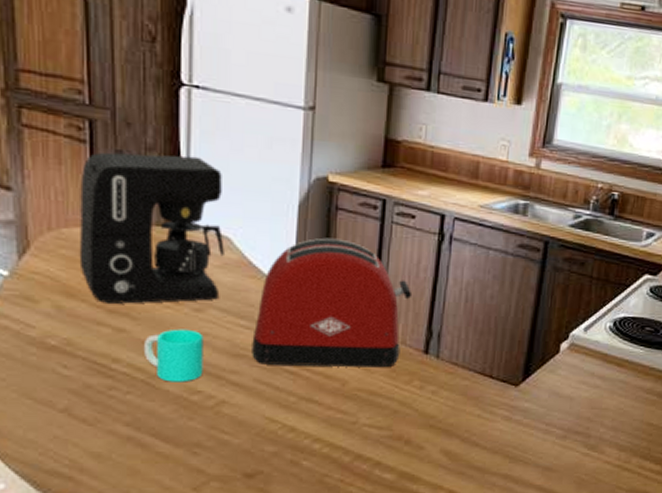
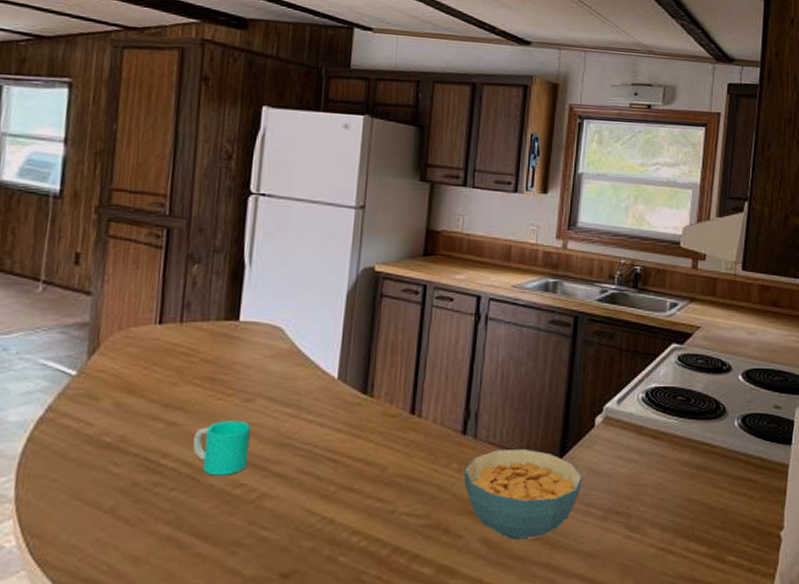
coffee maker: present [79,152,224,304] -> none [142,255,280,397]
toaster: present [252,237,413,368] -> none [295,323,451,453]
cereal bowl: none [425,369,545,454] -> present [464,448,583,541]

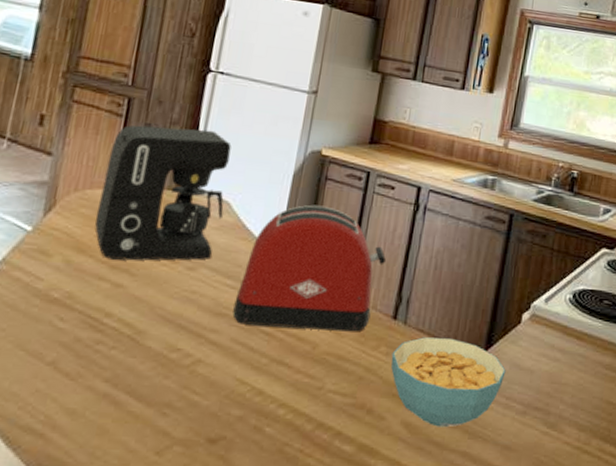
coffee maker: none [142,255,280,397] -> present [94,125,232,261]
cup: present [192,420,251,476] -> none [135,286,192,340]
toaster: none [295,323,451,453] -> present [232,205,387,332]

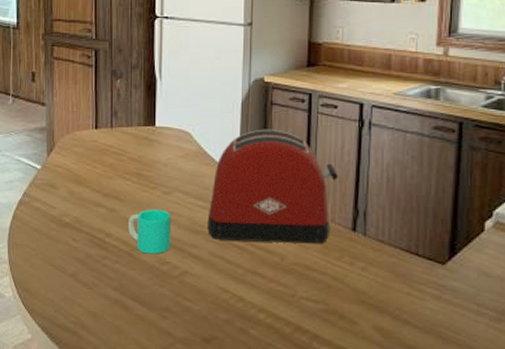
coffee maker: present [94,125,232,261] -> none [86,70,186,189]
cup: none [135,286,192,340] -> present [127,209,171,254]
cereal bowl: present [391,337,506,428] -> none [356,247,474,333]

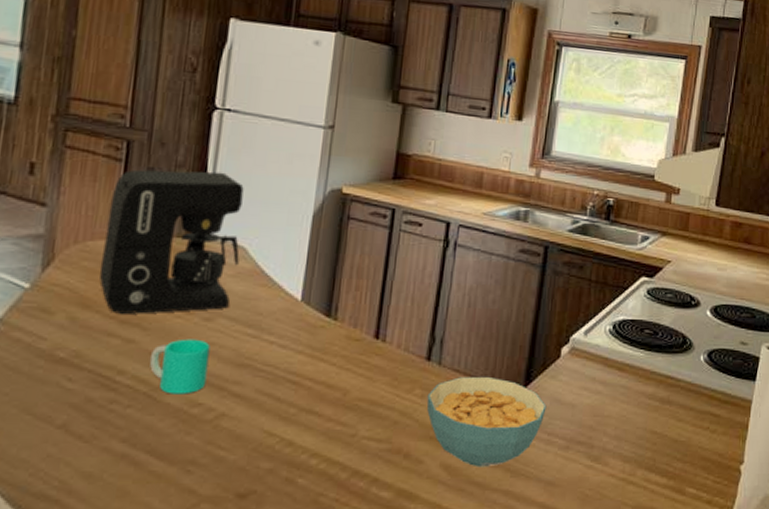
coffee maker: none [86,70,186,189] -> present [99,169,244,314]
toaster: present [207,129,339,244] -> none [256,246,417,376]
cereal bowl: none [356,247,474,333] -> present [426,376,547,468]

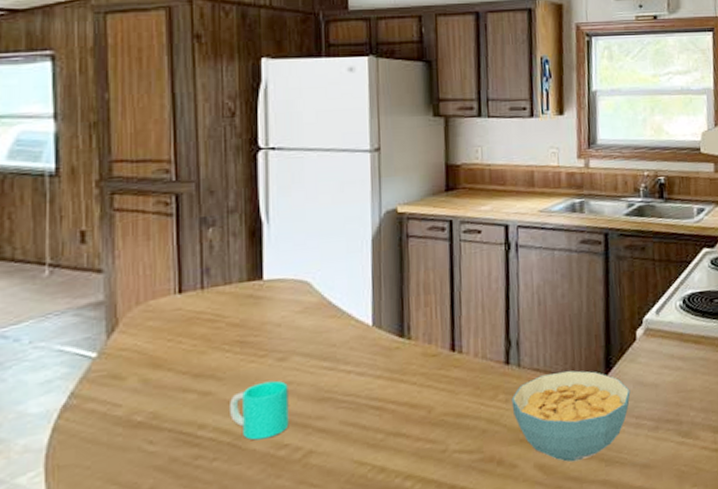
coffee maker: present [99,169,244,314] -> none [165,211,305,369]

